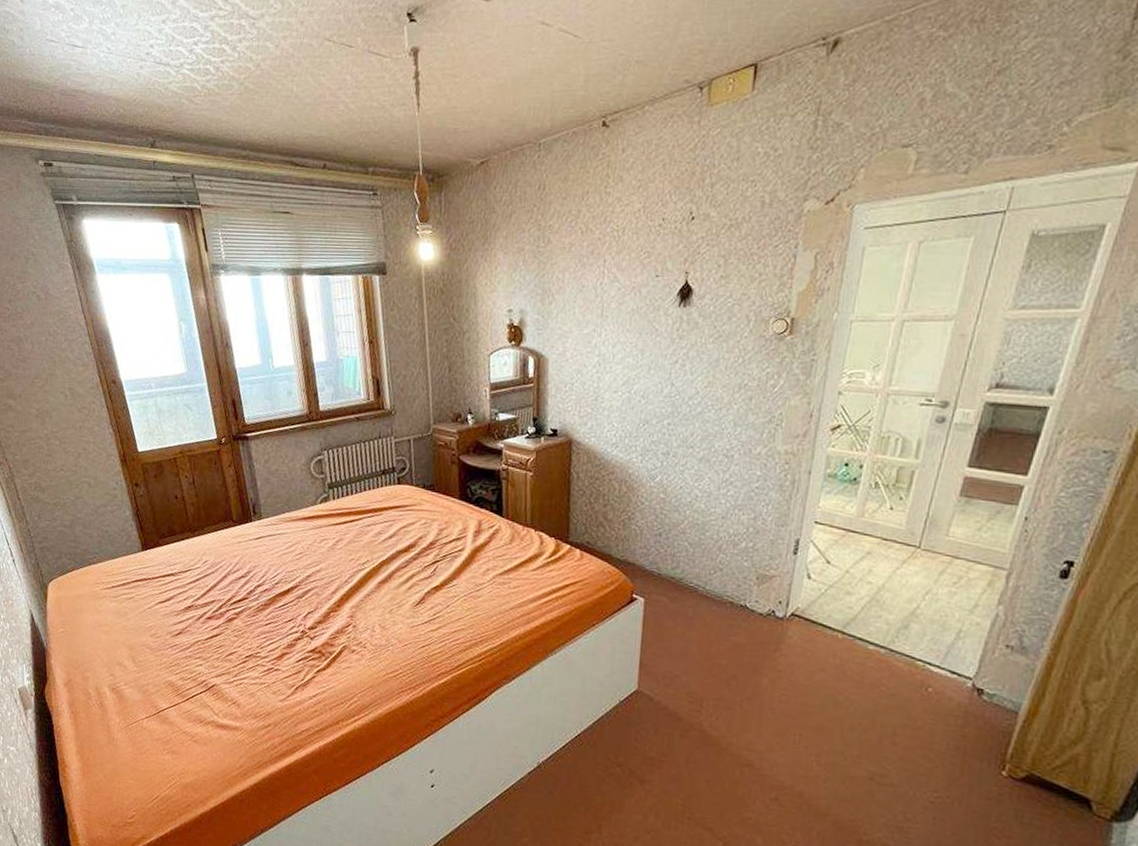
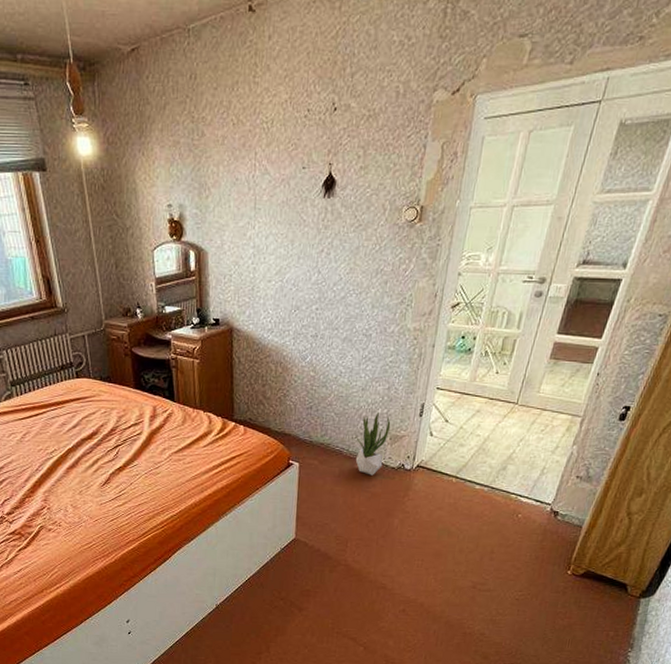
potted plant: none [713,544,758,621] -> present [355,411,391,476]

